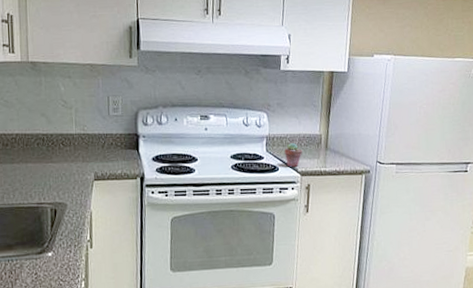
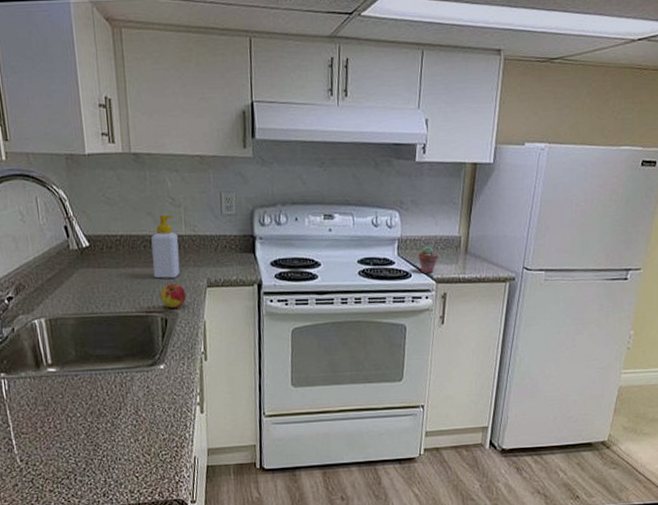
soap bottle: none [44,115,70,173] -> present [151,214,180,279]
apple: none [50,177,75,200] -> present [159,283,187,309]

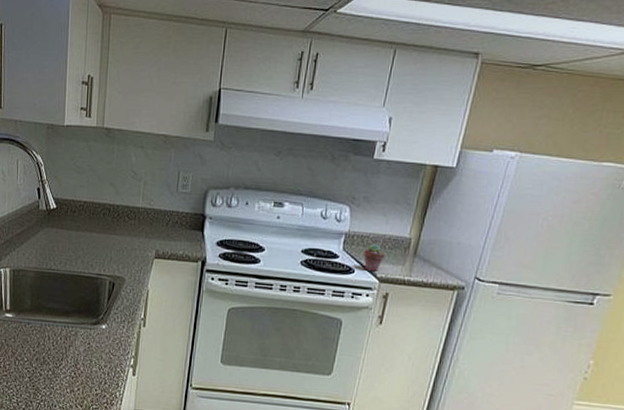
soap bottle: present [151,214,180,279] -> none [108,186,134,246]
apple: present [159,283,187,309] -> none [110,250,135,275]

